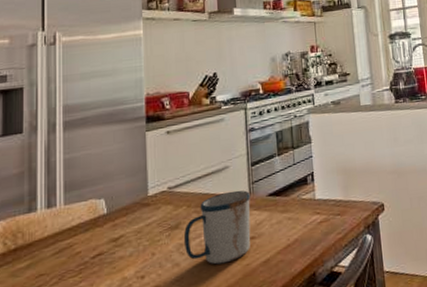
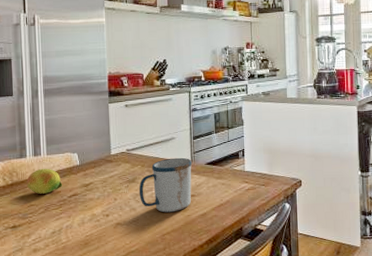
fruit: none [35,222,84,259] -> present [26,168,63,194]

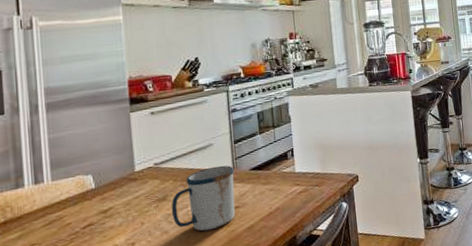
fruit: present [26,168,63,194] -> none [25,197,74,230]

